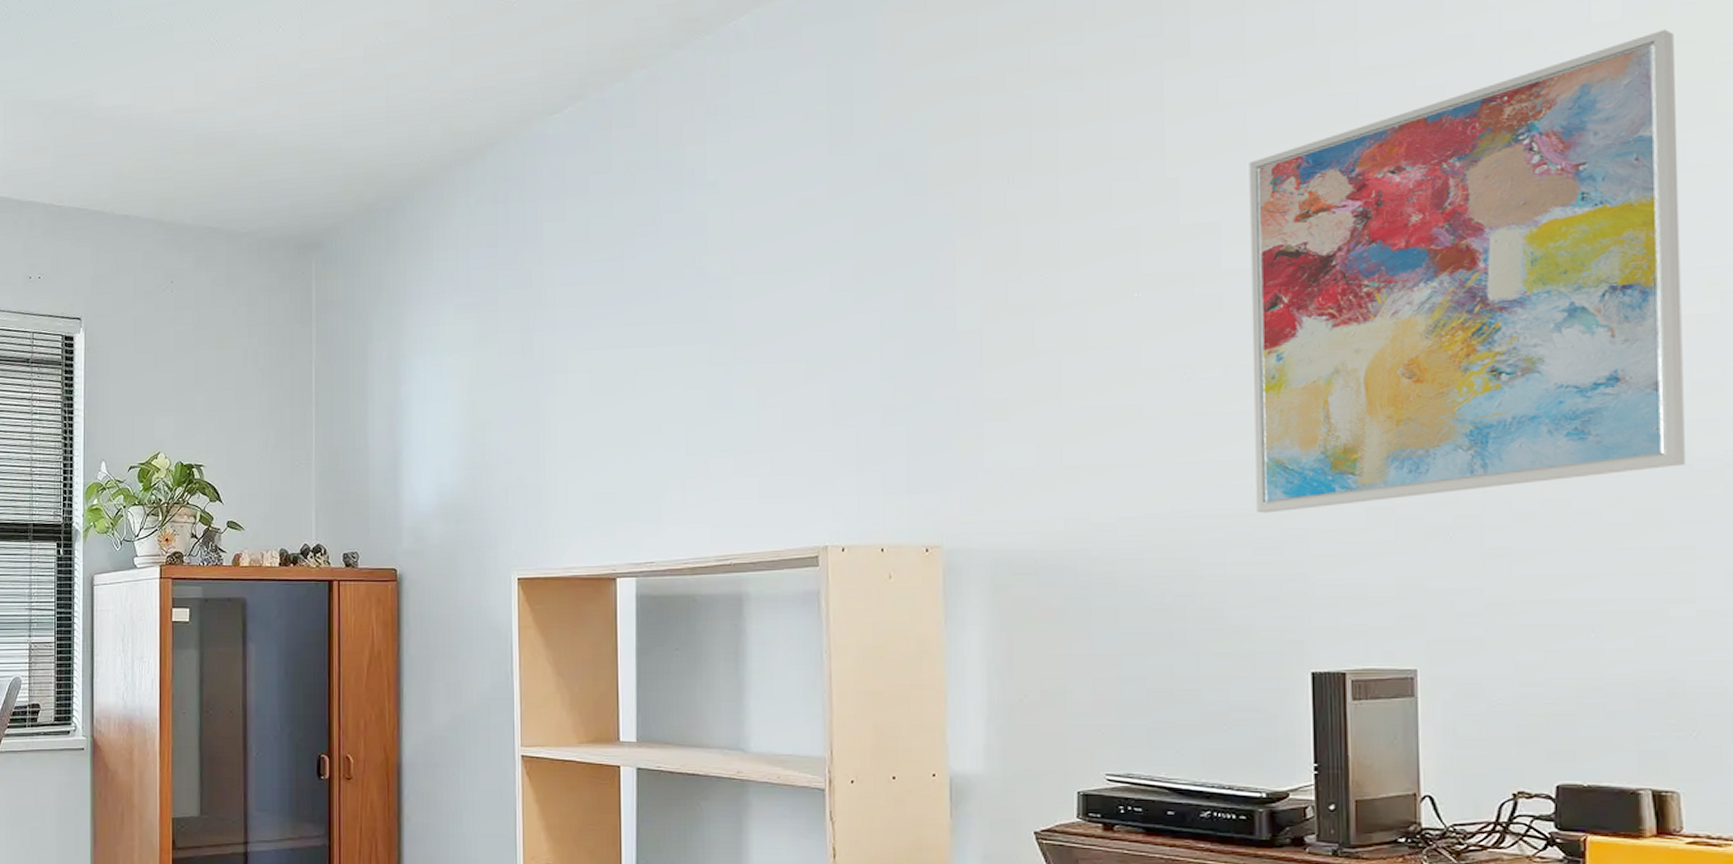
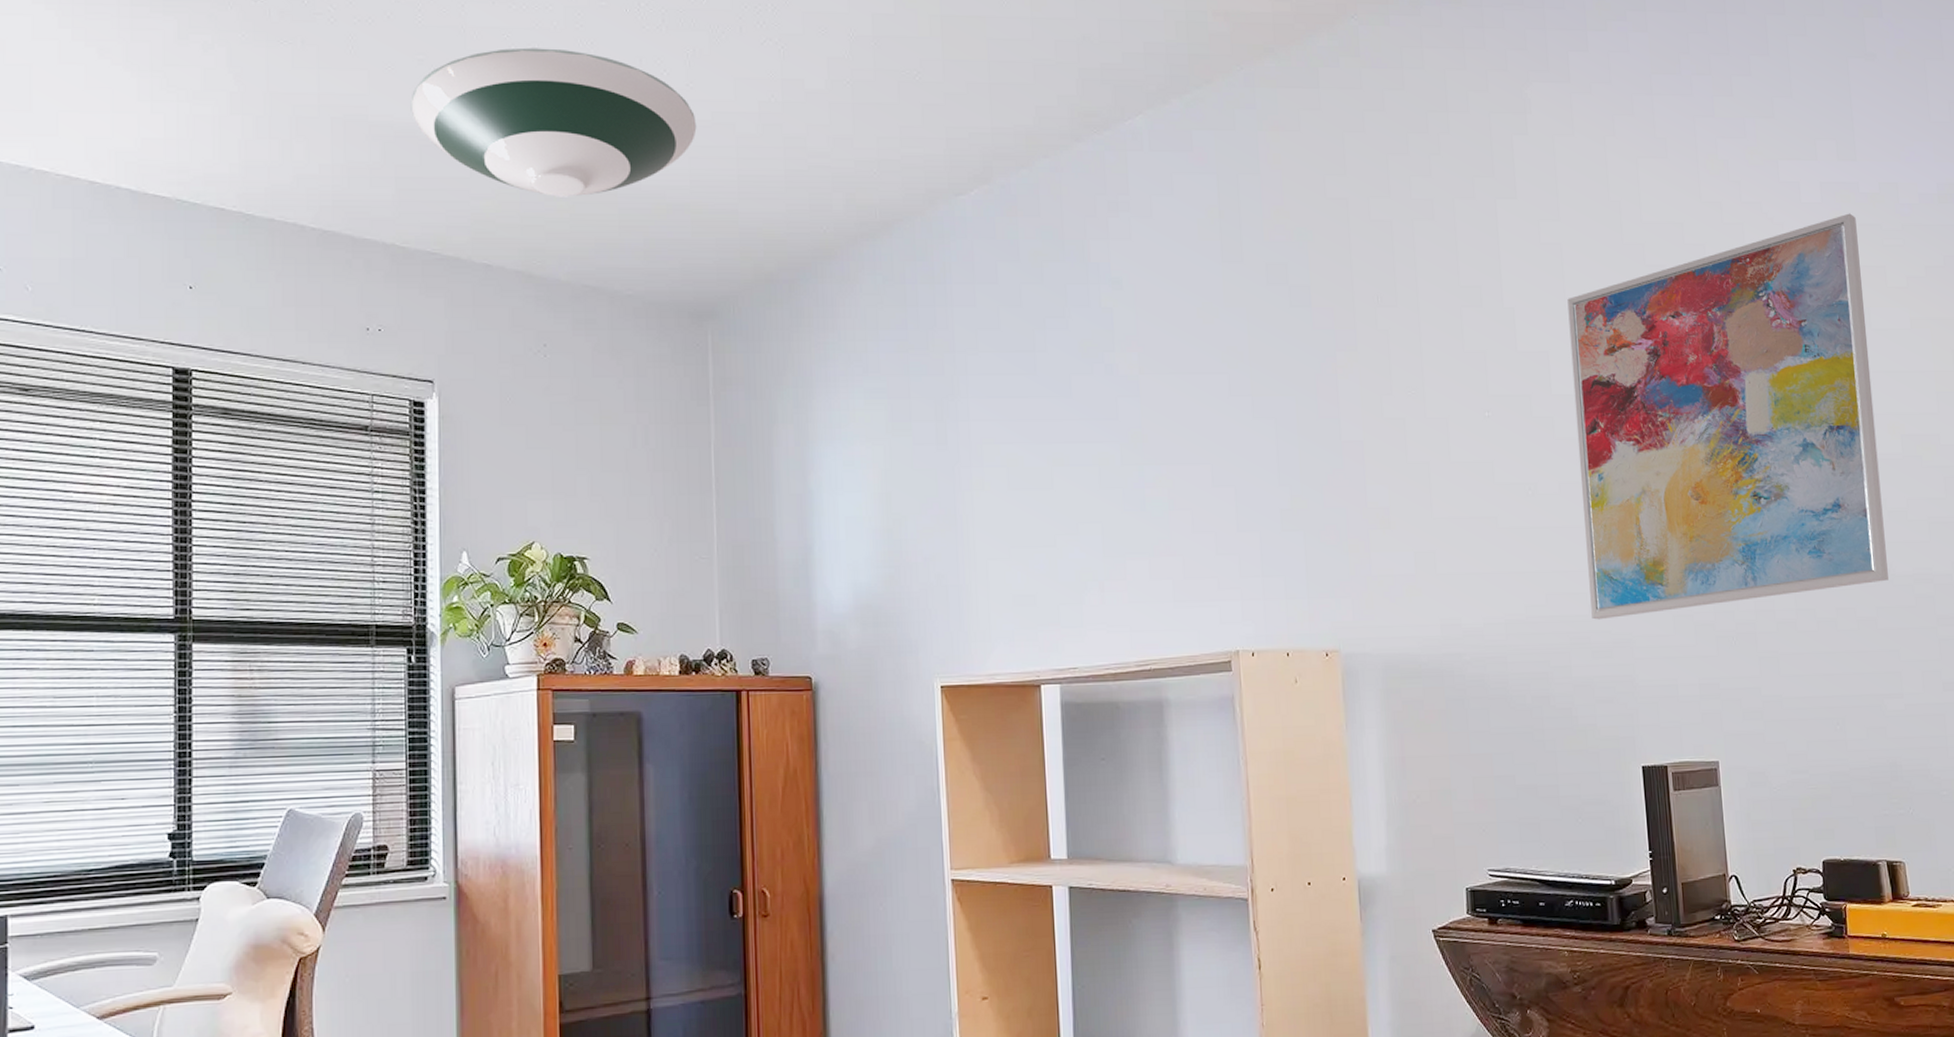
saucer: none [66,19,307,152] -> present [410,47,697,197]

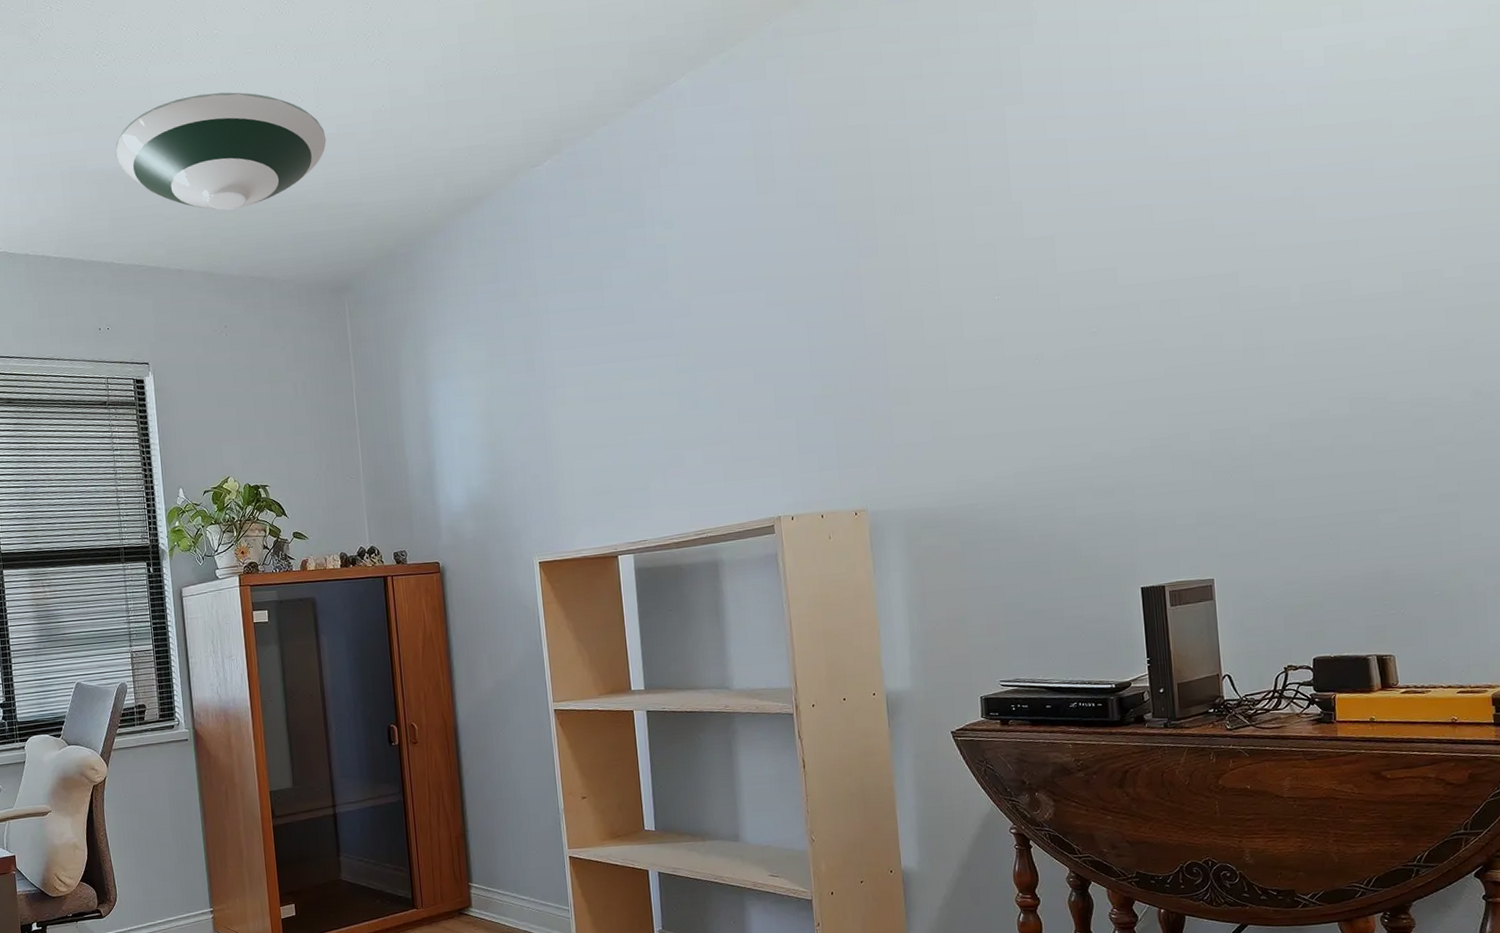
wall art: present [1567,213,1889,620] -> none [1072,72,1385,466]

